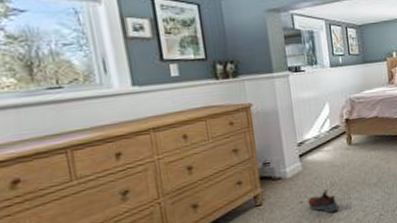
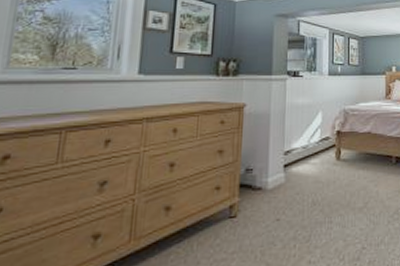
shoe: present [308,189,339,213] -> none [285,208,317,237]

